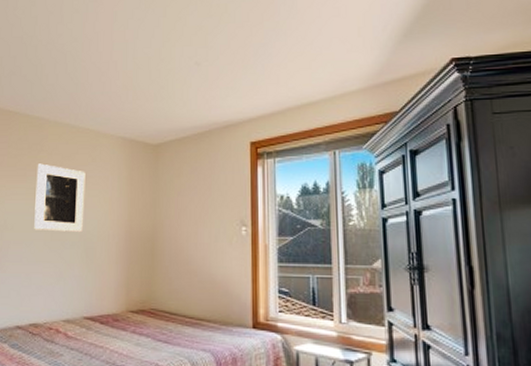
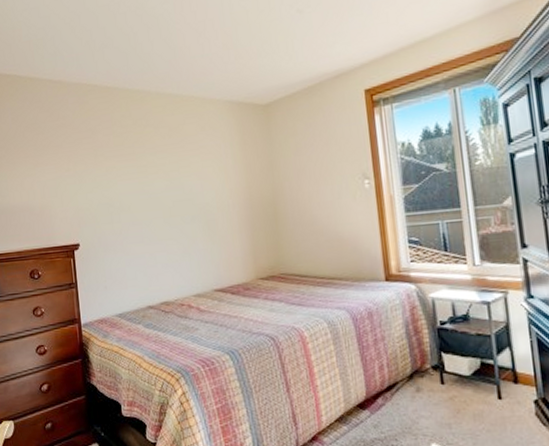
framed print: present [34,163,86,233] -> none [145,139,201,209]

